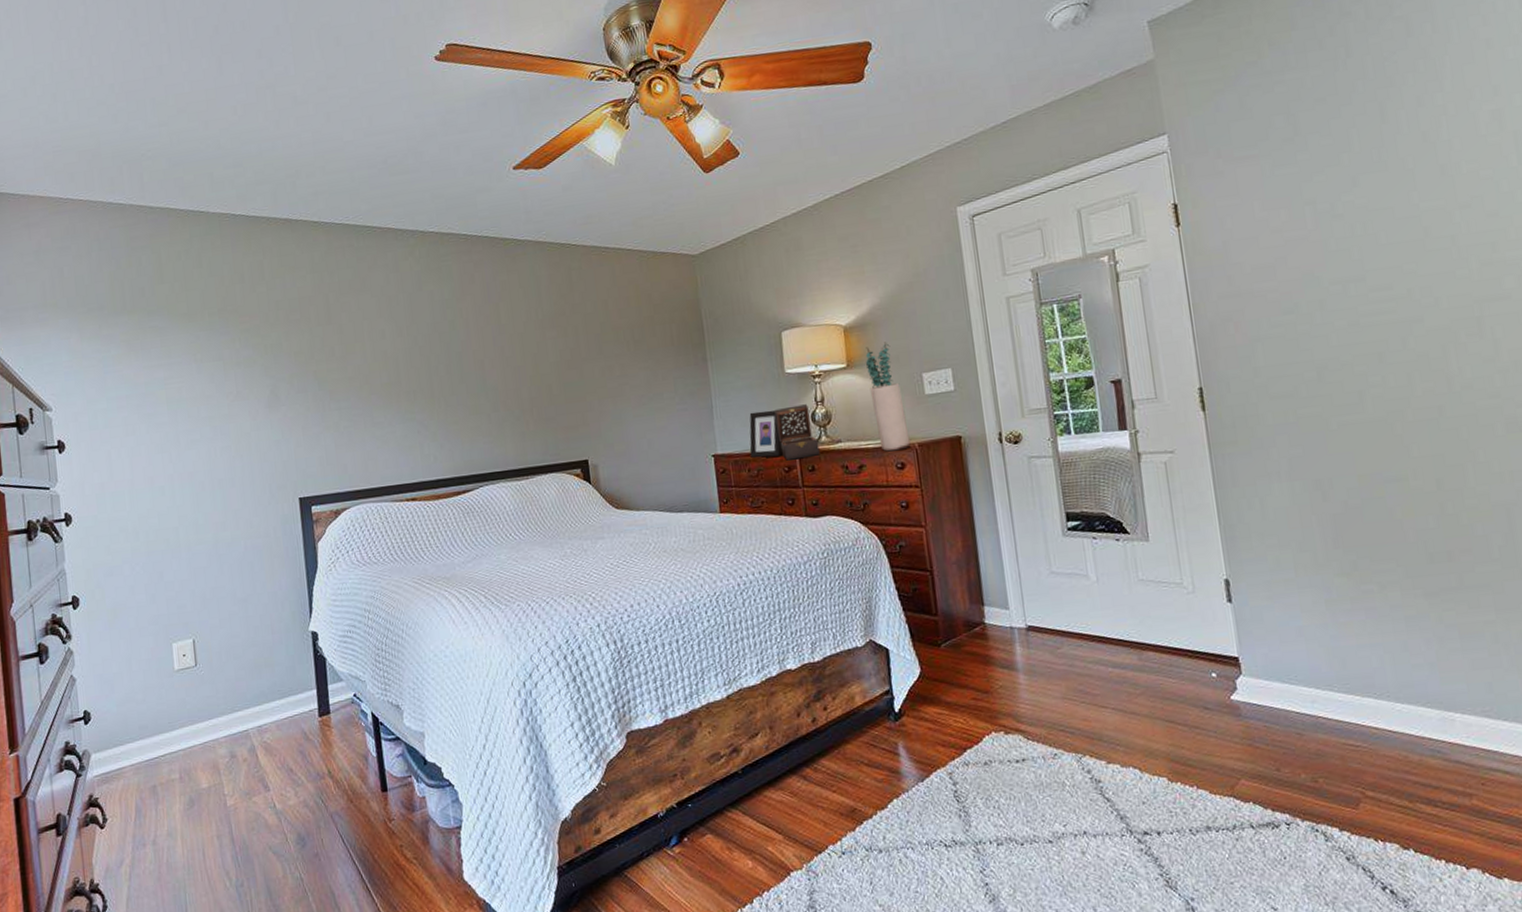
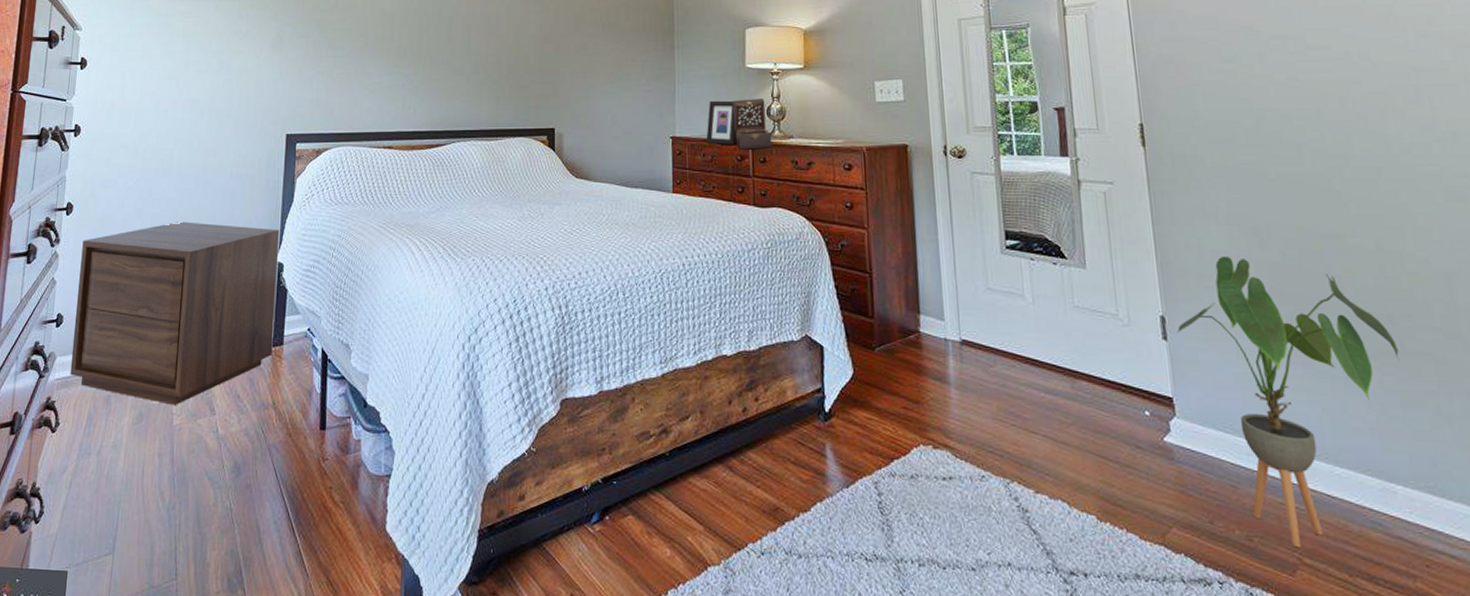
nightstand: none [96,597,320,787] -> present [70,222,280,405]
vase: present [865,342,911,452] -> none [822,48,859,152]
house plant: none [1241,512,1459,782] -> present [1176,256,1400,547]

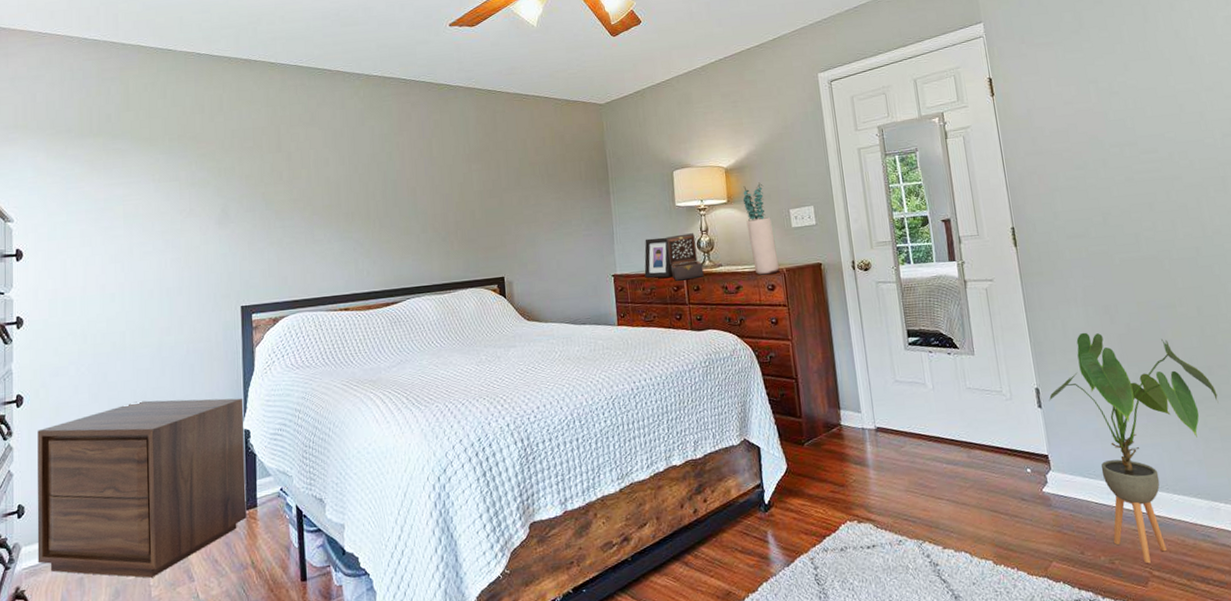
vase: none [822,48,859,152] -> present [743,182,780,275]

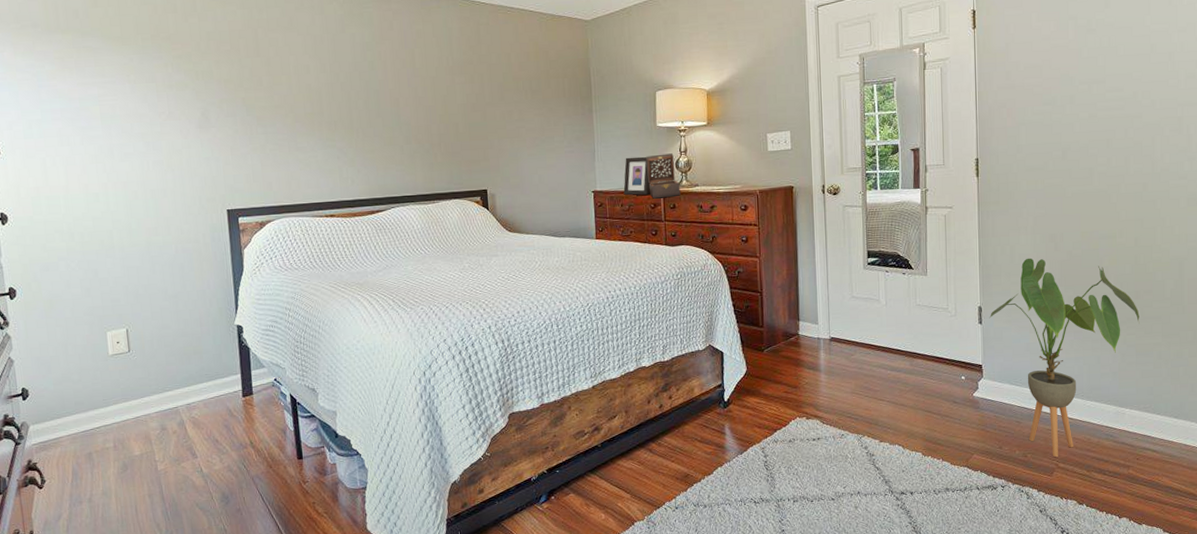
nightstand: present [37,398,247,578] -> none [33,296,244,454]
vase: present [743,182,780,275] -> none [723,106,753,196]

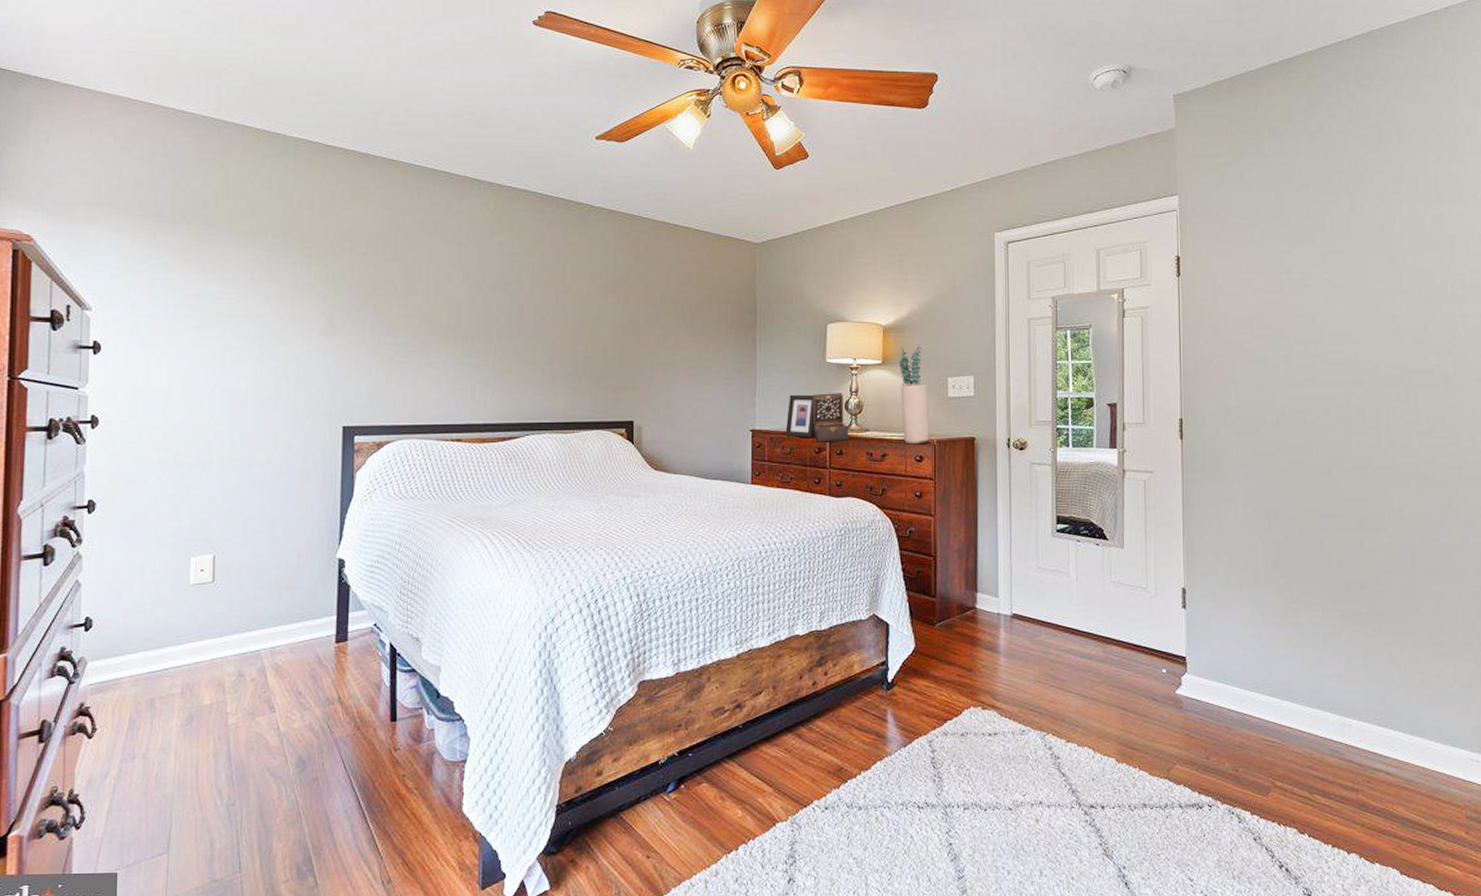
vase: none [723,106,753,196] -> present [900,345,930,445]
house plant: present [989,258,1140,457] -> none [1194,535,1367,773]

